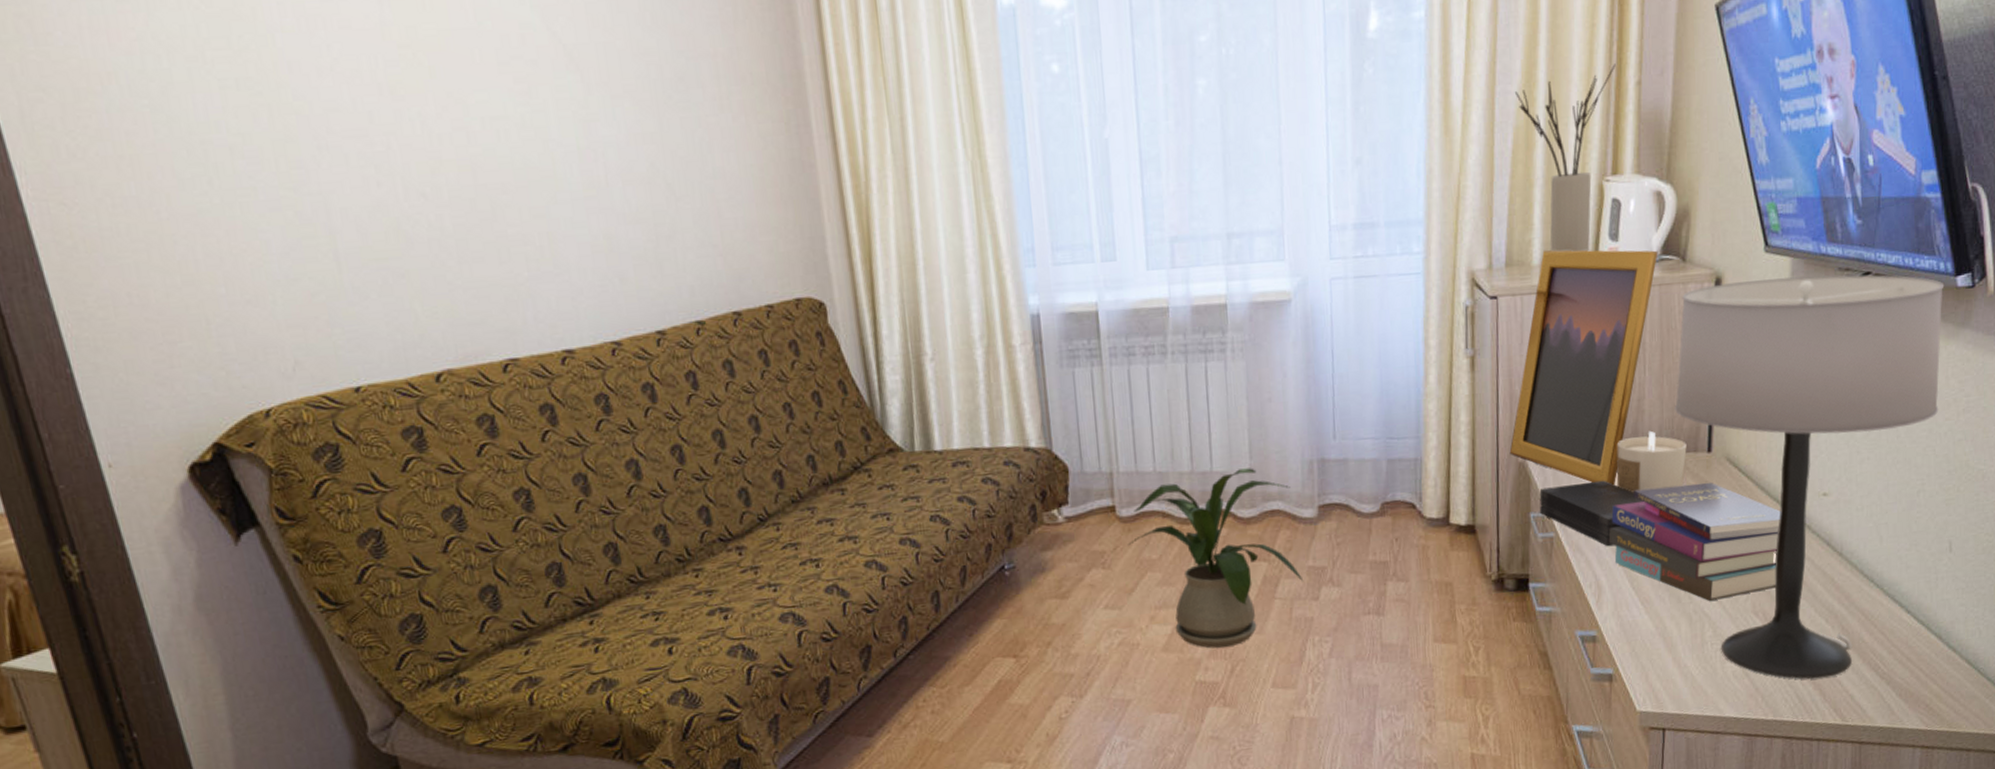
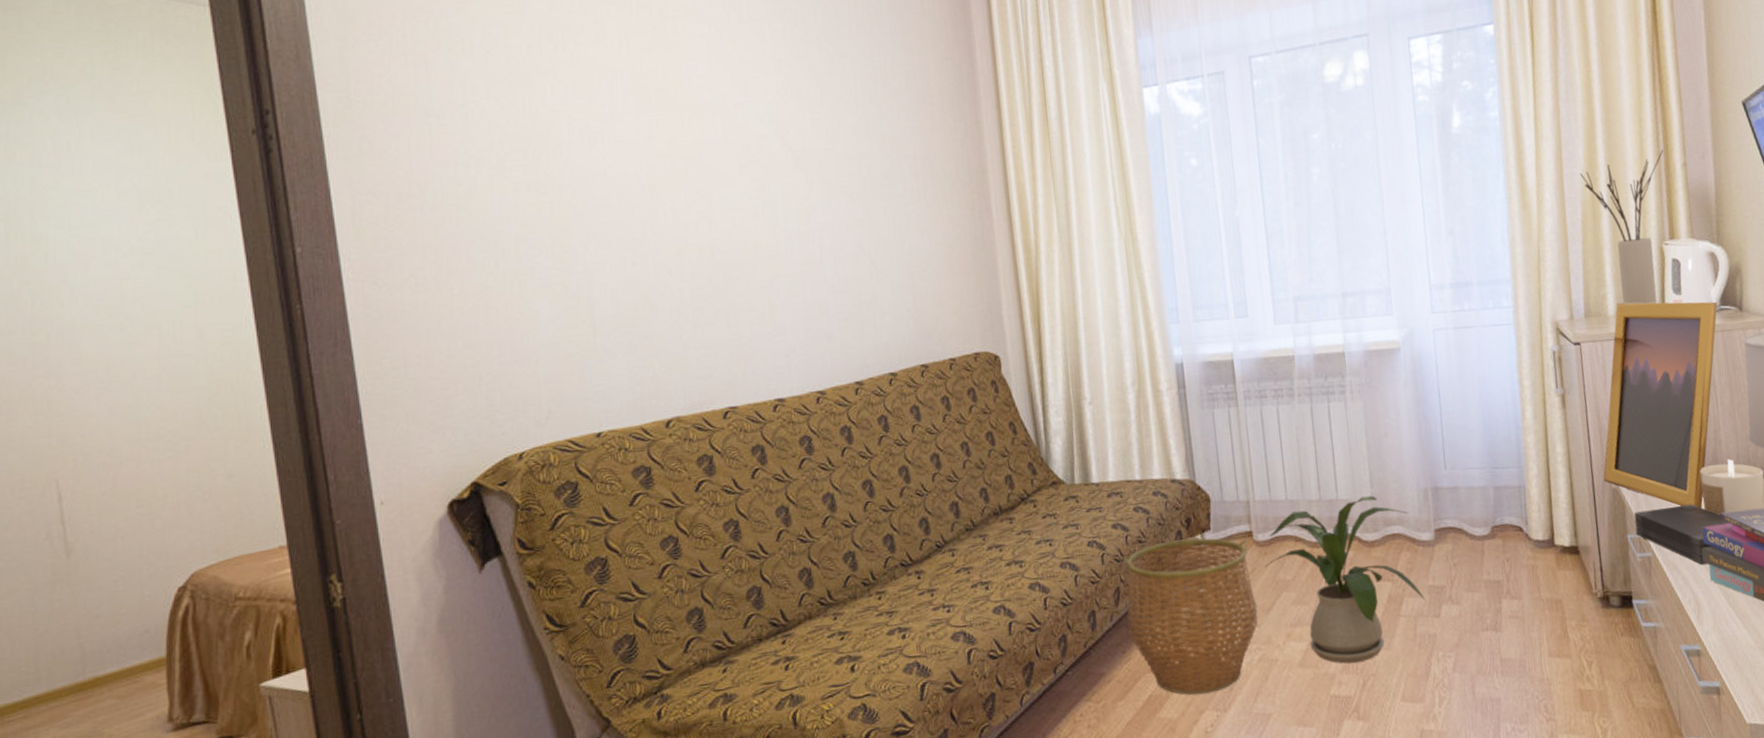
basket: none [970,513,1120,680] -> present [1123,538,1259,695]

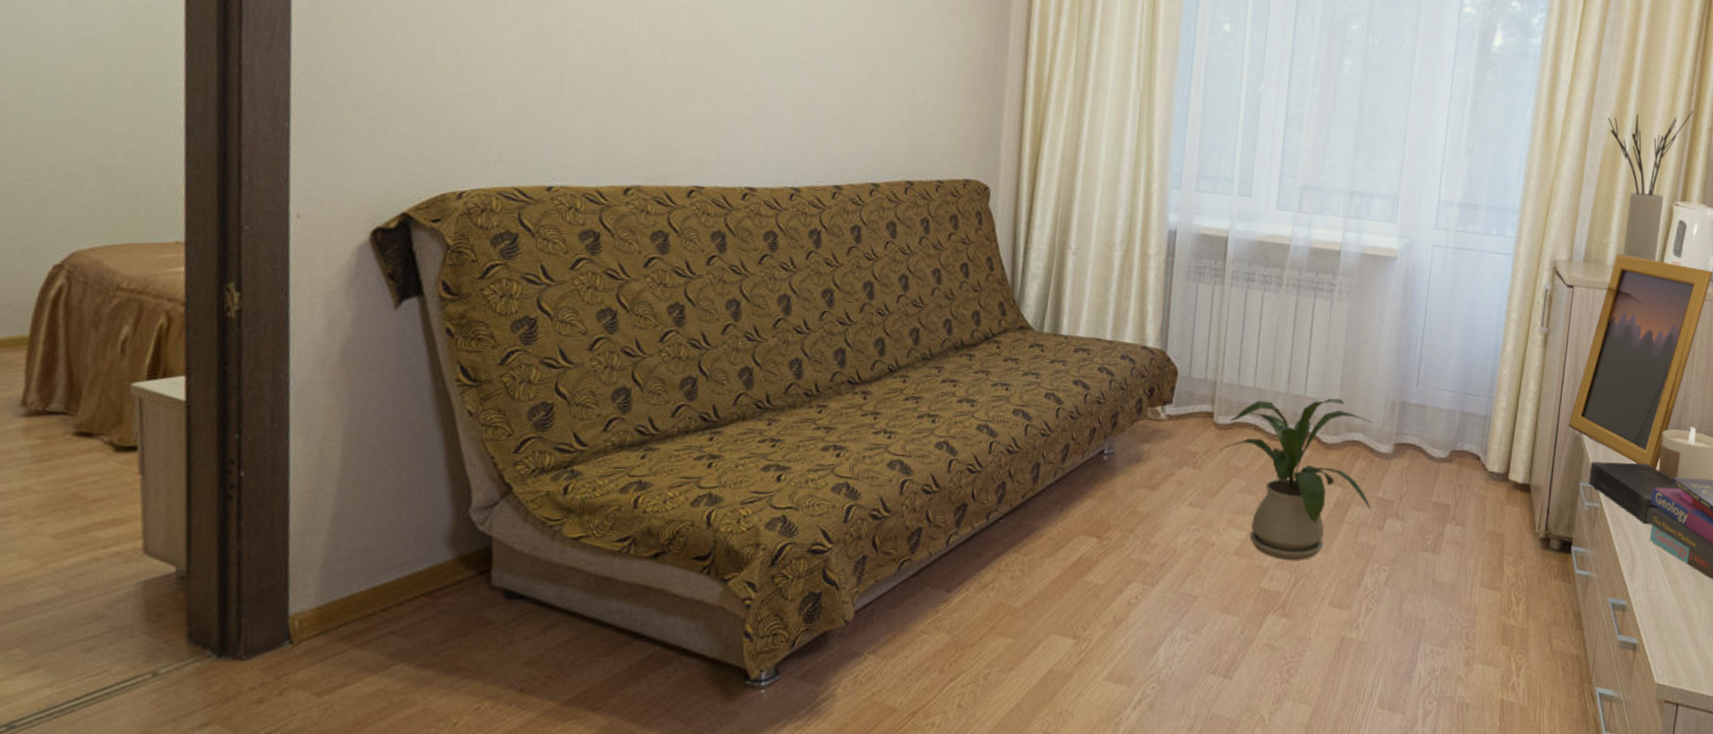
basket: present [1123,538,1259,695] -> none [1069,407,1208,565]

